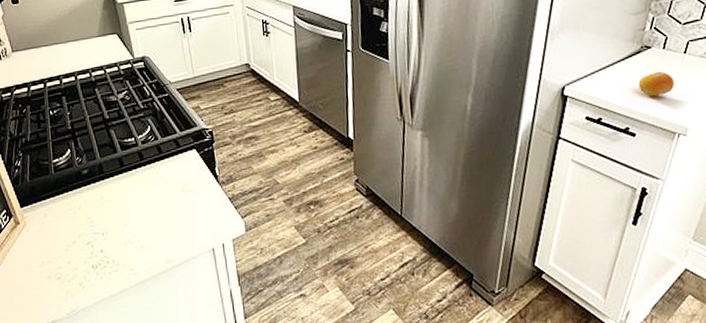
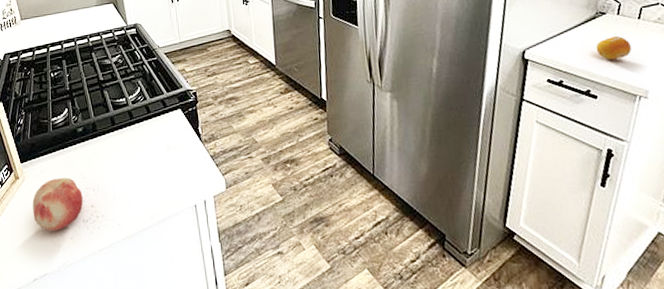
fruit: none [36,222,92,278] -> present [33,177,83,231]

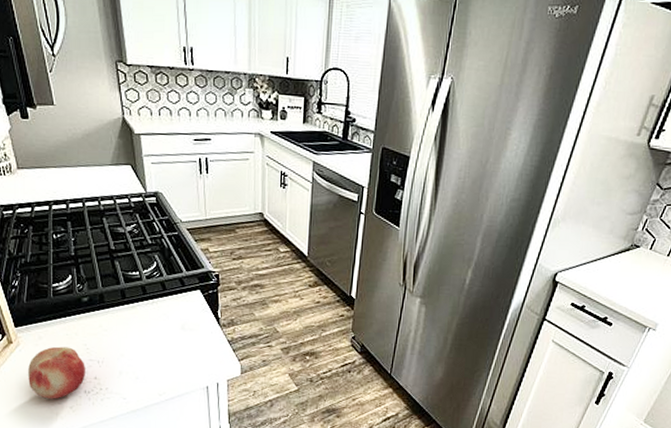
fruit: present [595,35,632,60] -> none [622,269,654,292]

